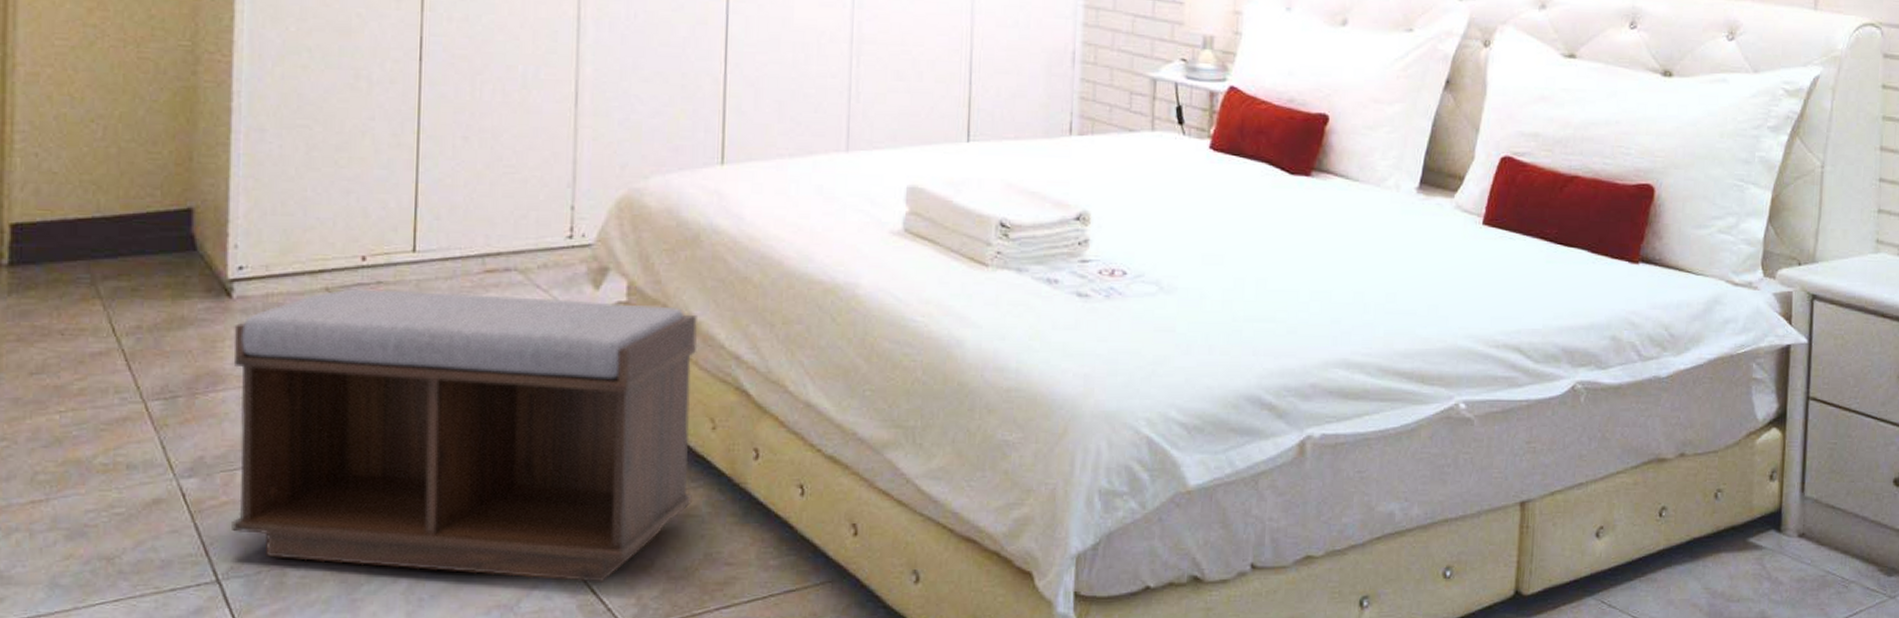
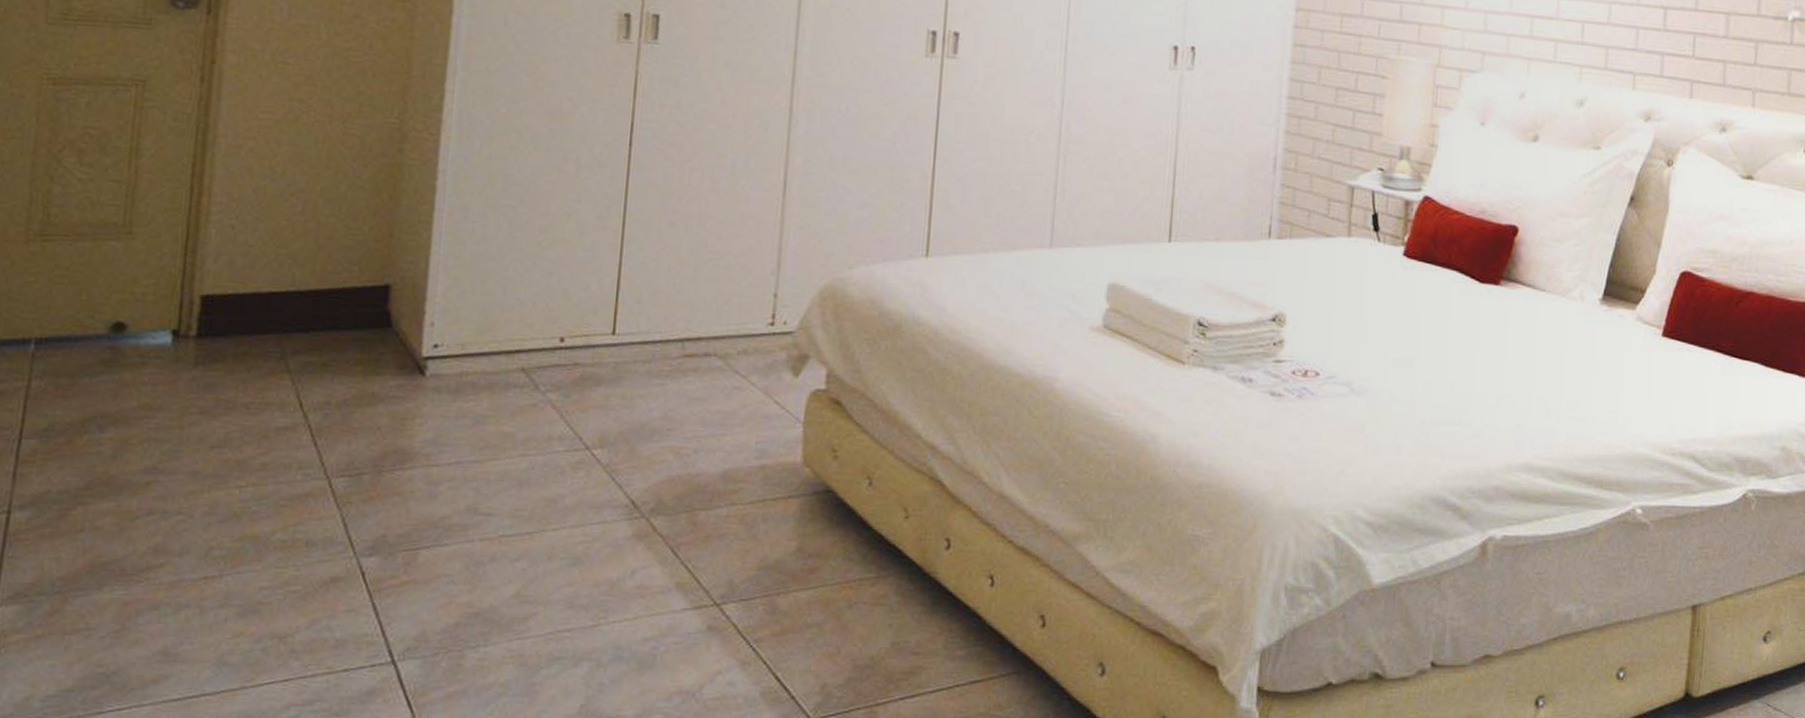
bench: present [232,289,698,582] -> none [411,370,895,670]

